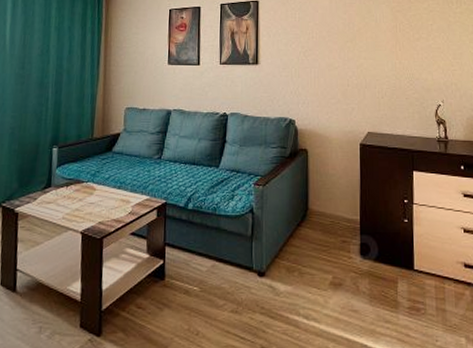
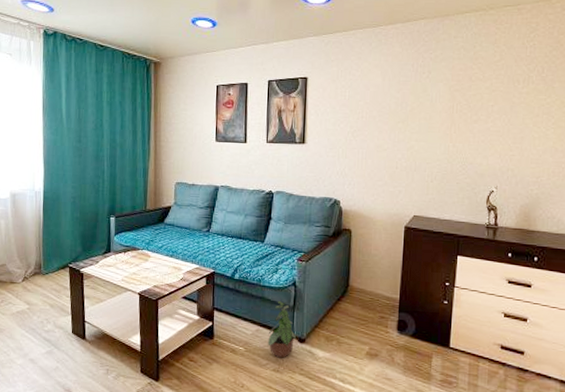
potted plant: none [224,231,256,296] -> present [267,301,297,358]

